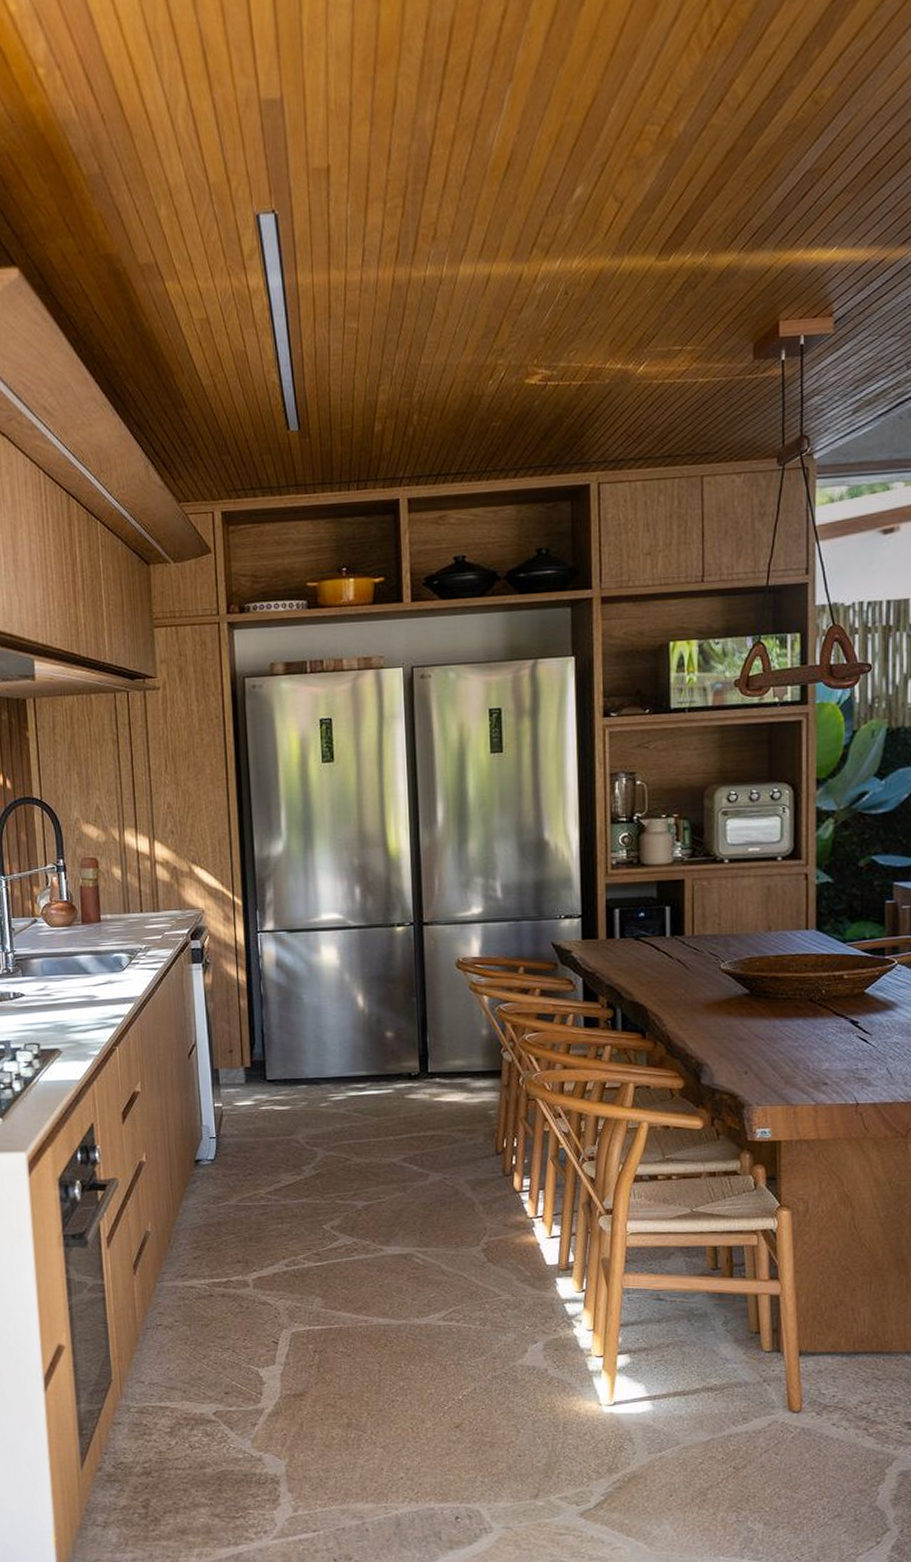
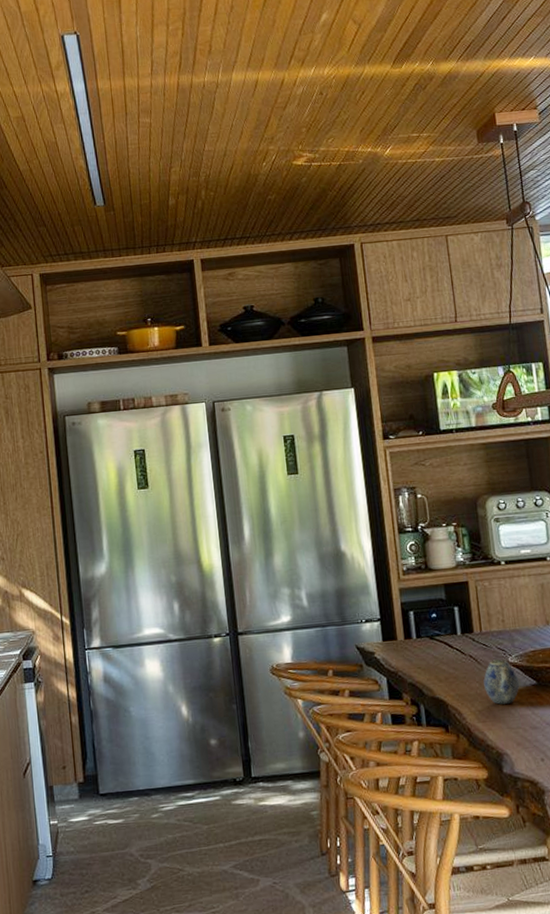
teapot: none [690,964,730,1013] -> present [483,658,520,705]

